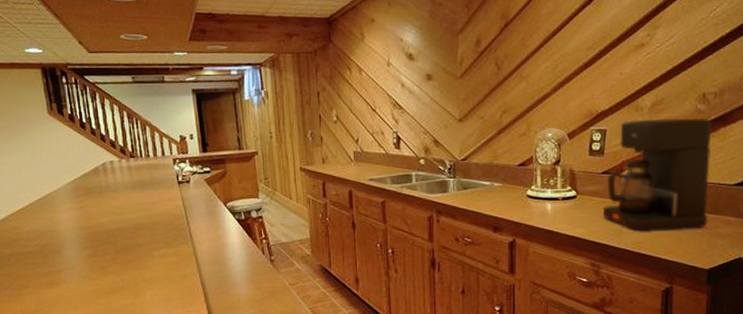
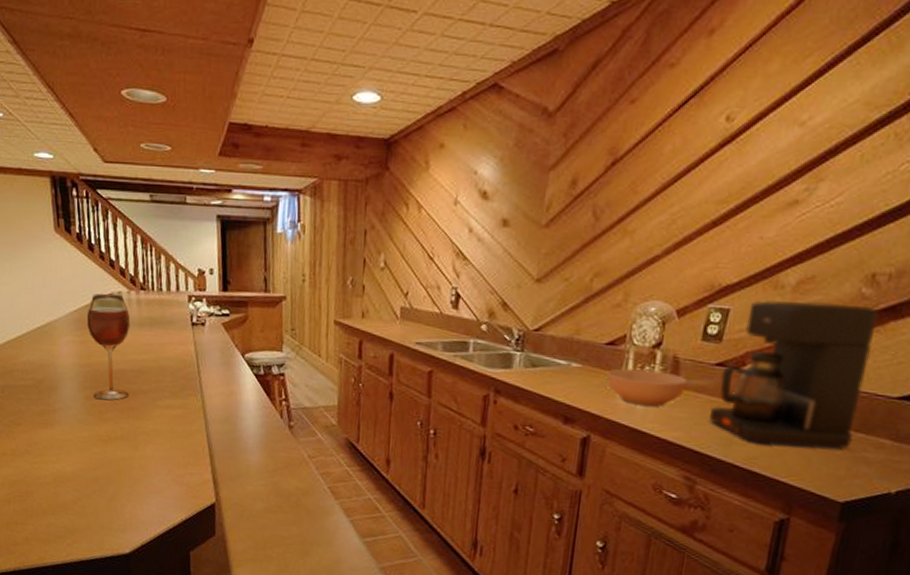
wineglass: none [83,163,127,257] -> present [86,293,131,401]
bowl: none [523,183,584,211] -> present [607,368,689,407]

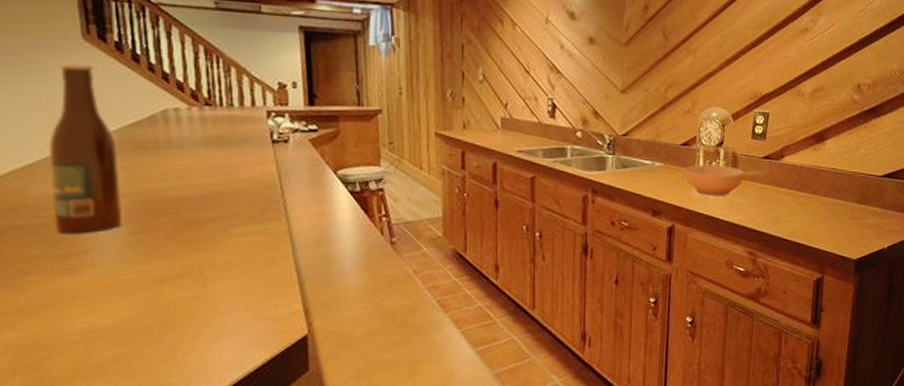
beer bottle: none [31,252,81,396] -> present [48,63,123,233]
wineglass: present [86,293,131,401] -> none [130,110,192,233]
coffee maker: present [709,300,879,448] -> none [762,105,865,219]

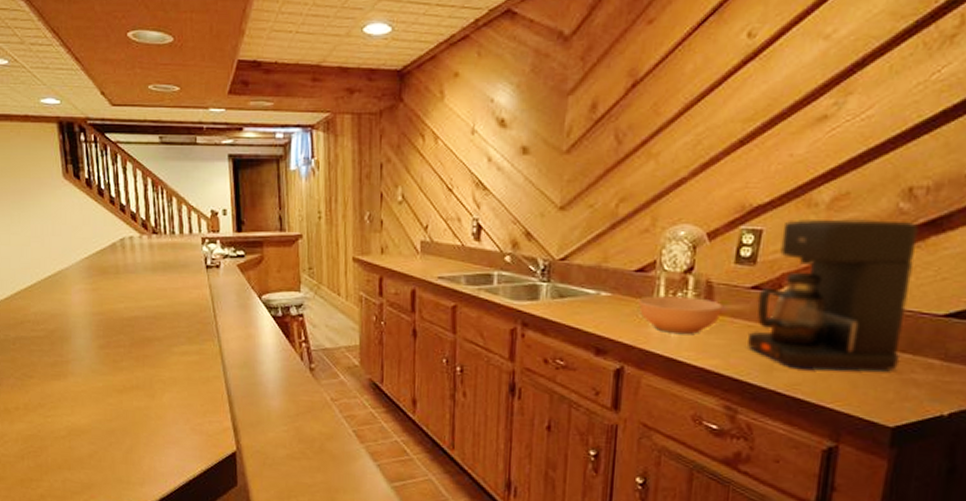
beer bottle: present [48,63,123,233] -> none [42,199,93,346]
coffee maker: none [762,105,865,219] -> present [747,219,919,370]

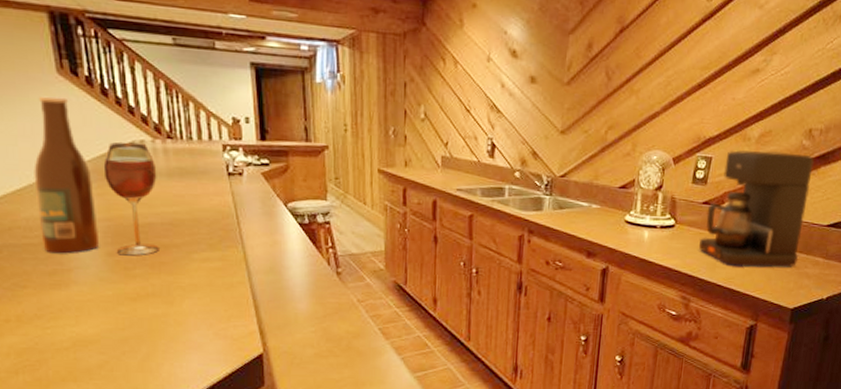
beer bottle: none [42,199,93,346] -> present [34,96,100,253]
wineglass: none [98,238,144,349] -> present [103,142,159,256]
bowl: present [639,295,724,334] -> none [621,208,683,240]

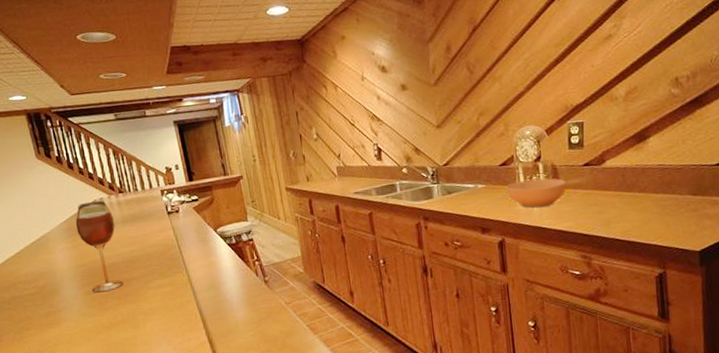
beer bottle: present [34,96,100,253] -> none [25,176,79,299]
bowl: none [621,208,683,240] -> present [506,178,567,208]
coffee maker: present [699,150,814,267] -> none [587,102,695,219]

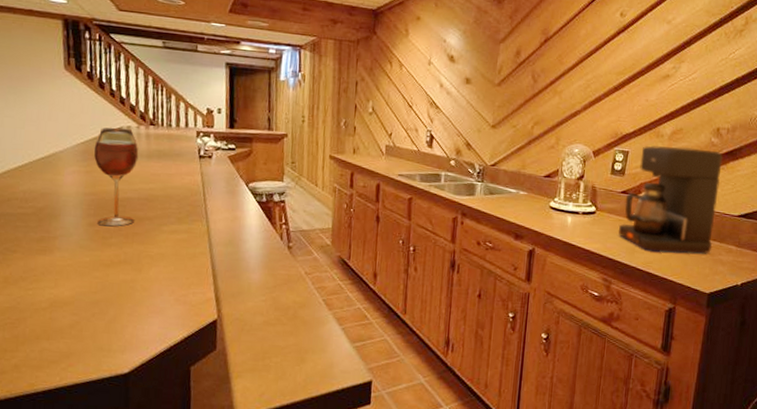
bowl: present [506,178,567,208] -> none [546,195,603,225]
coffee maker: none [587,102,695,219] -> present [618,145,723,253]

